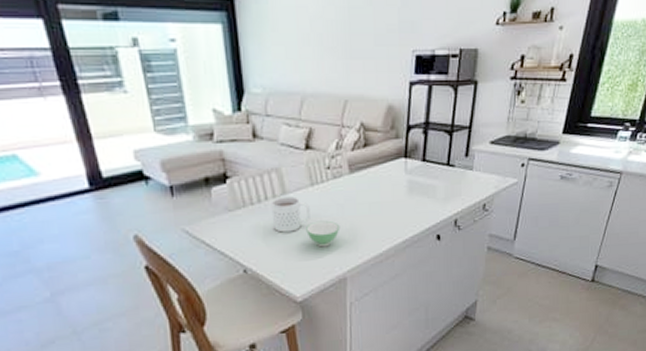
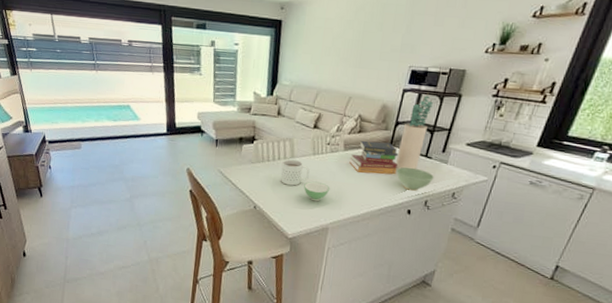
books: none [358,155,417,199] -> present [349,140,399,175]
vase: none [415,82,447,185] -> present [396,92,433,169]
bowl: none [417,181,462,212] -> present [396,167,435,192]

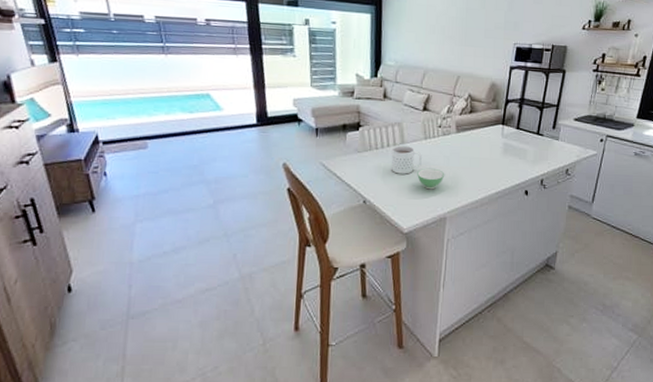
books: present [349,140,399,175] -> none [463,121,511,155]
vase: present [396,92,433,169] -> none [510,69,539,148]
bowl: present [396,167,435,192] -> none [511,146,548,171]

